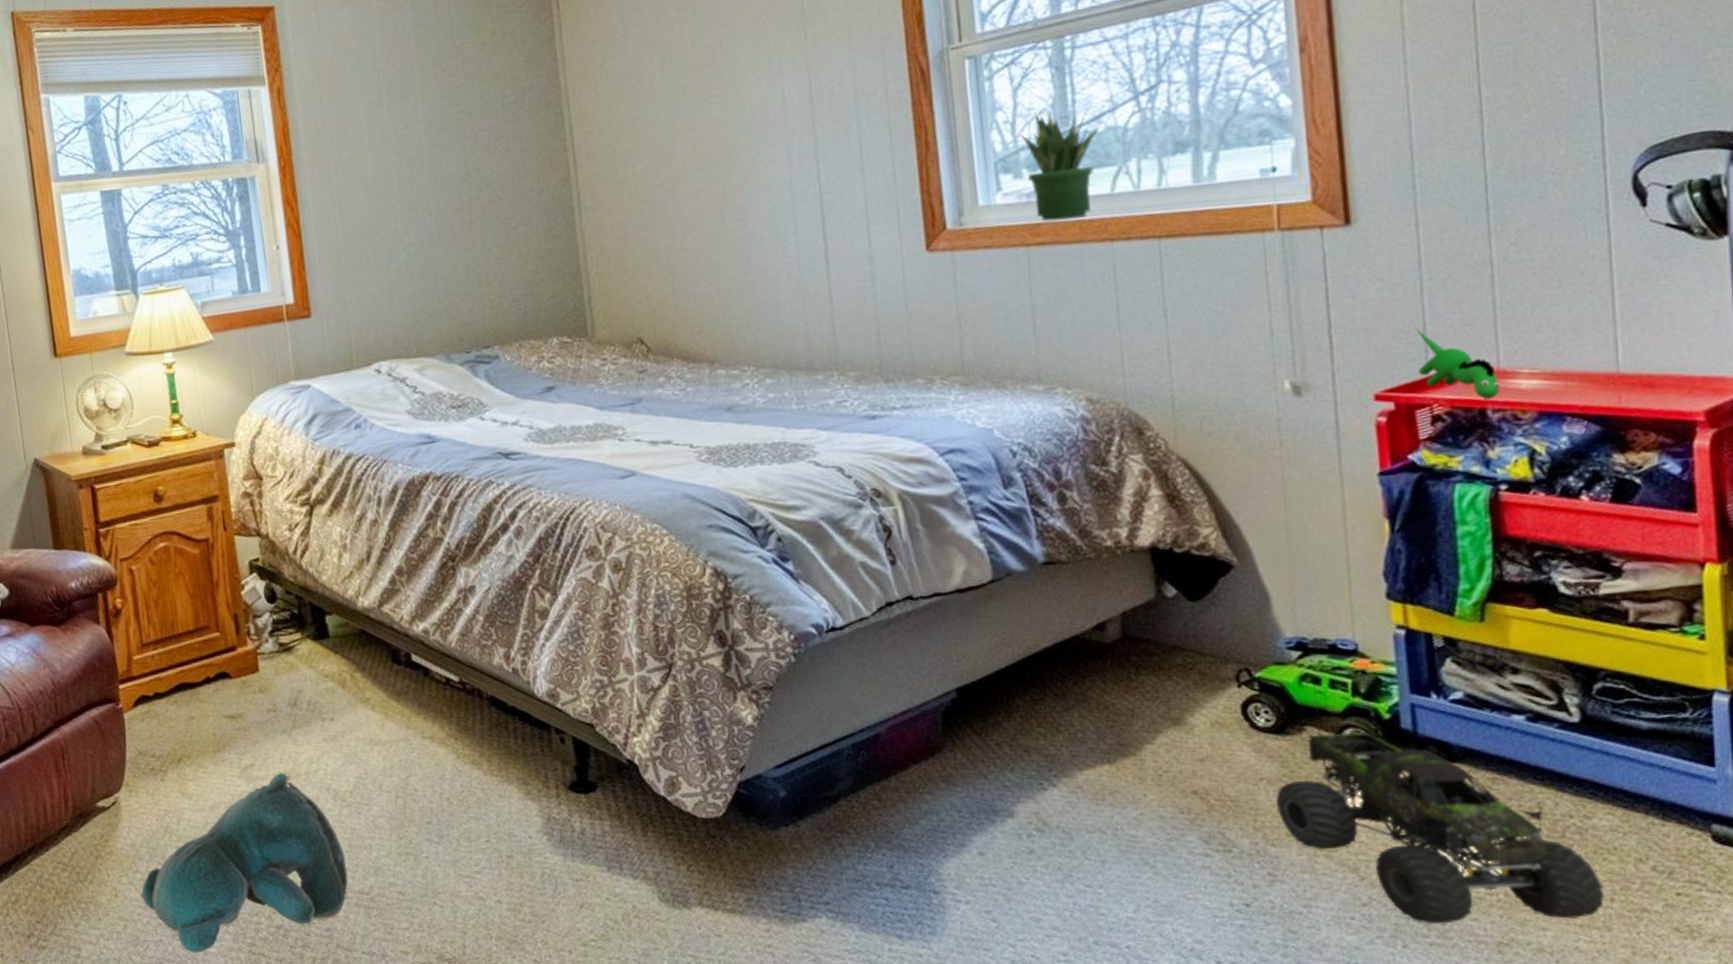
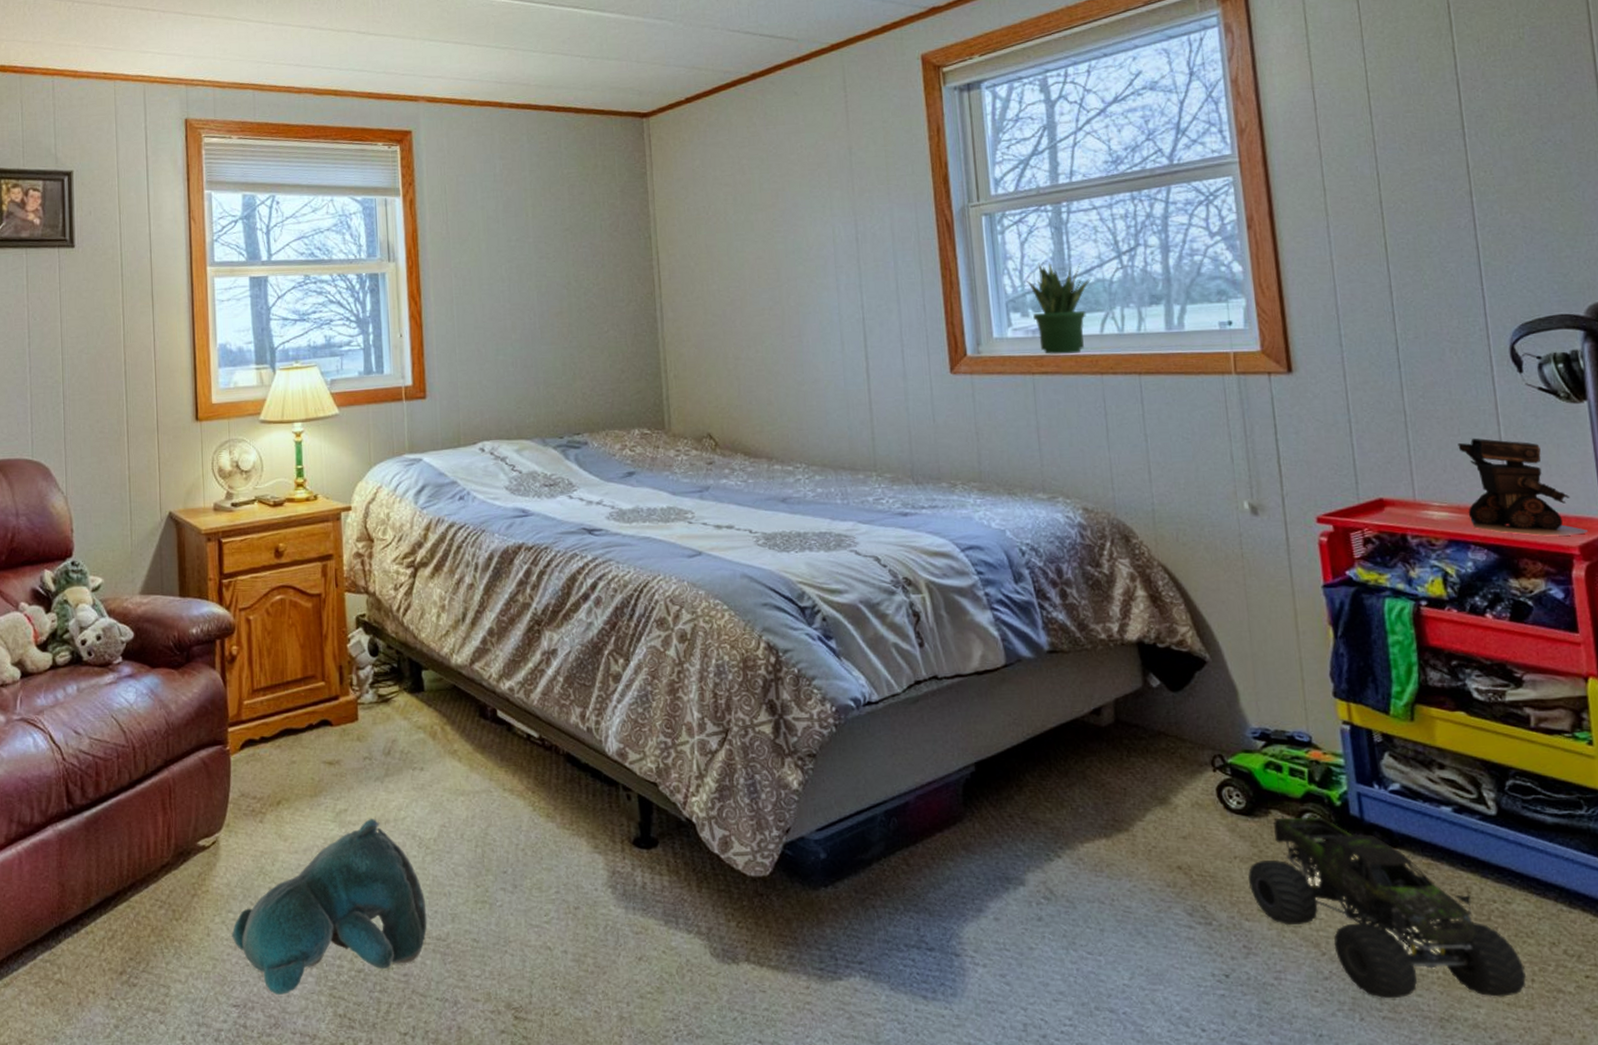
toy dinosaur: present [1415,328,1502,399] -> none [1347,463,1418,526]
toy robot: none [1557,289,1719,402] -> present [1458,438,1589,536]

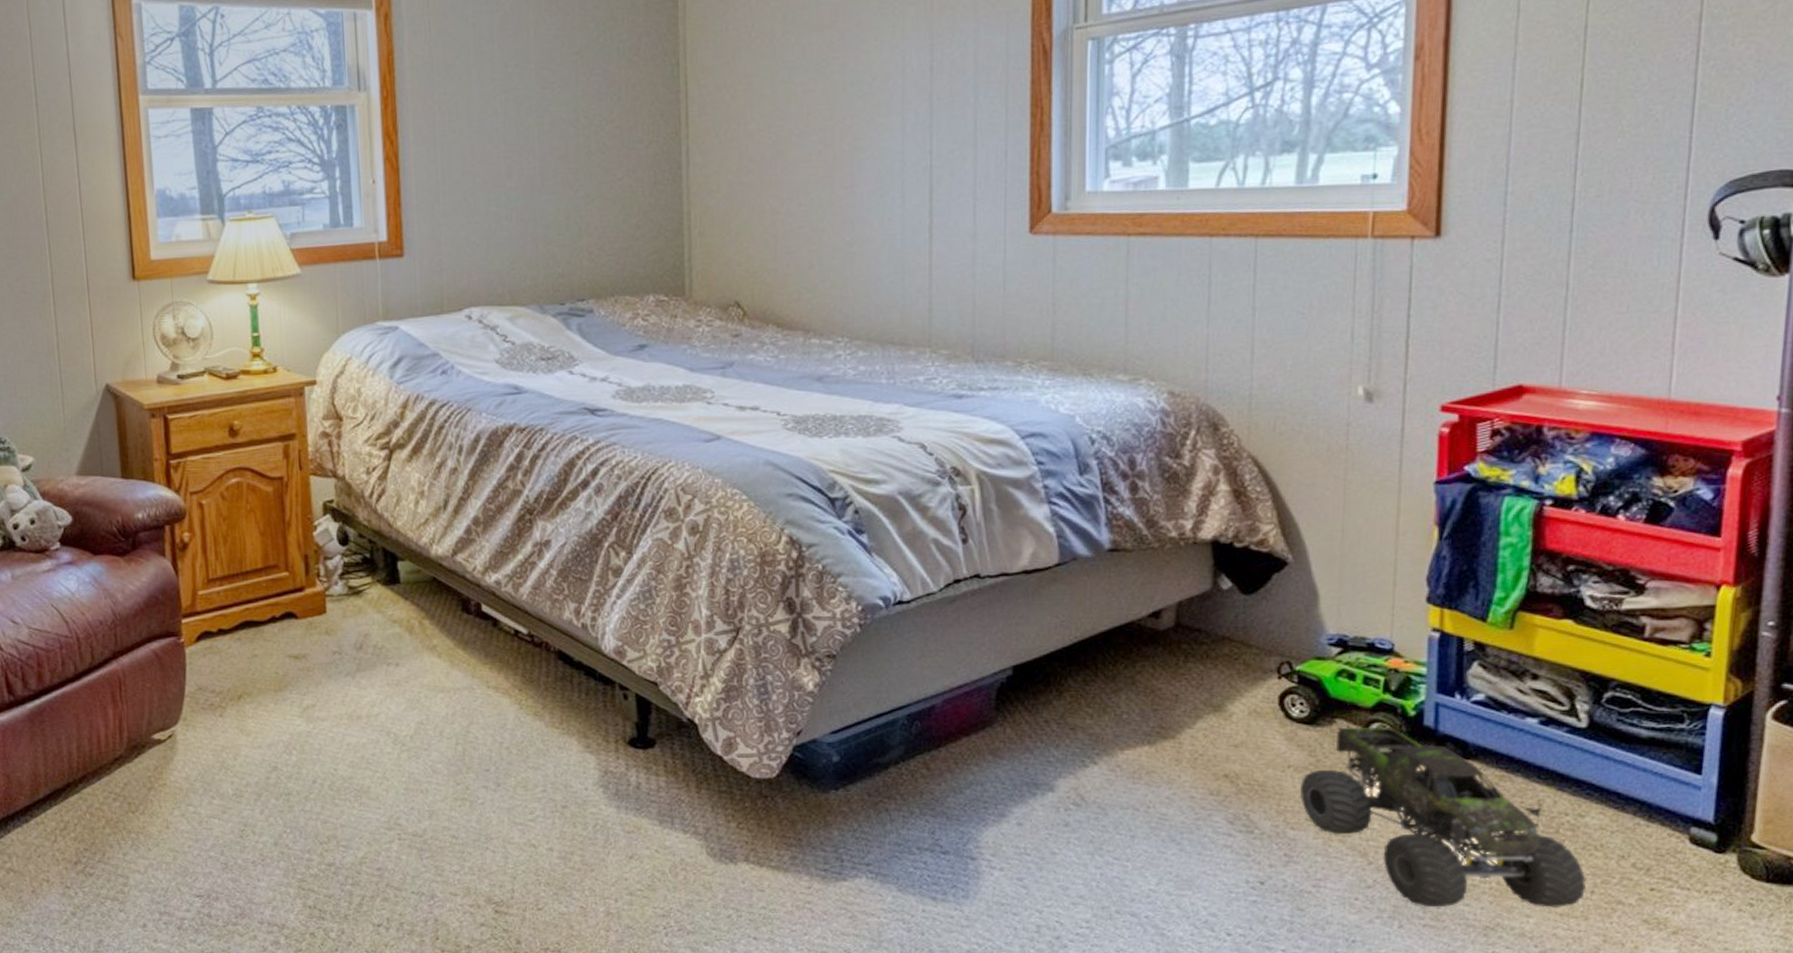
teddy bear: present [231,819,427,995] -> none [192,715,403,886]
planter: present [1026,262,1092,355] -> none [1134,99,1214,212]
toy robot: present [1458,438,1589,536] -> none [1620,316,1758,430]

